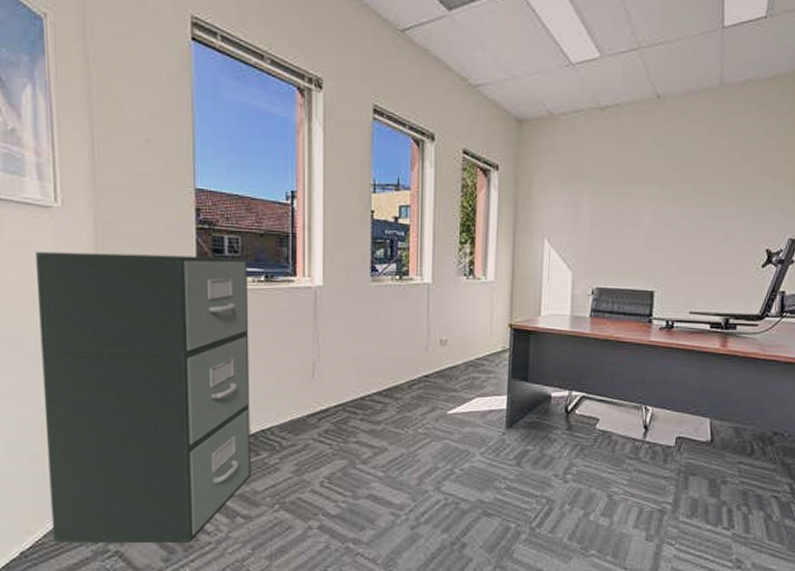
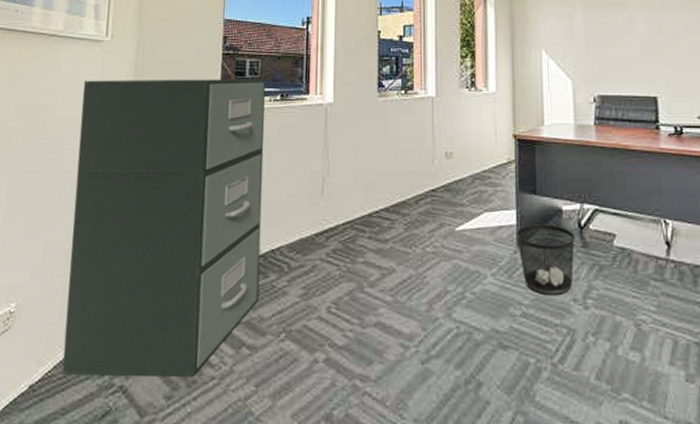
waste bin: none [506,409,561,472] -> present [517,224,575,296]

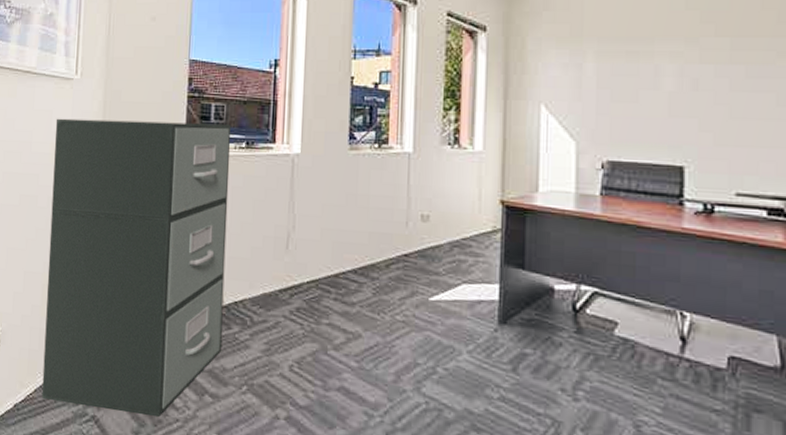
waste bin: present [517,224,575,296] -> none [499,302,568,383]

